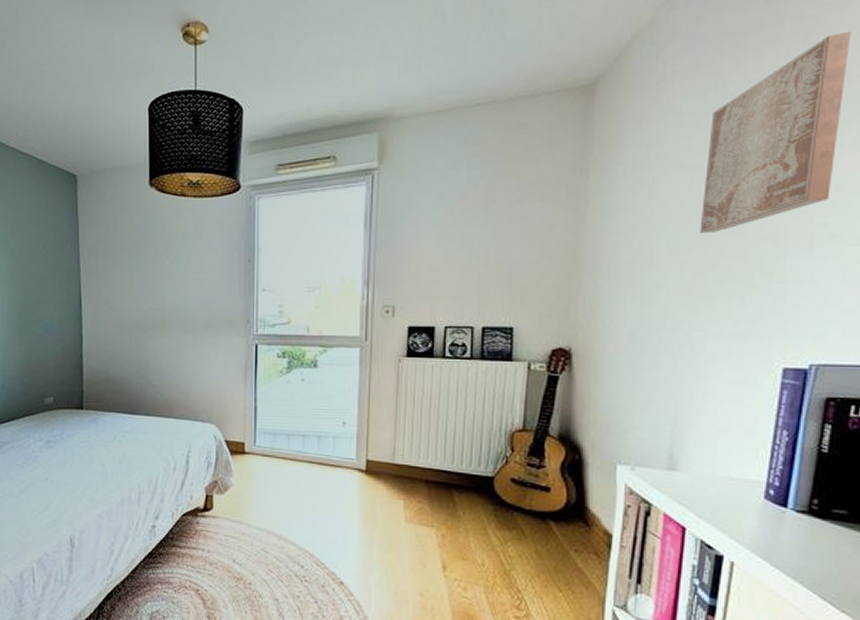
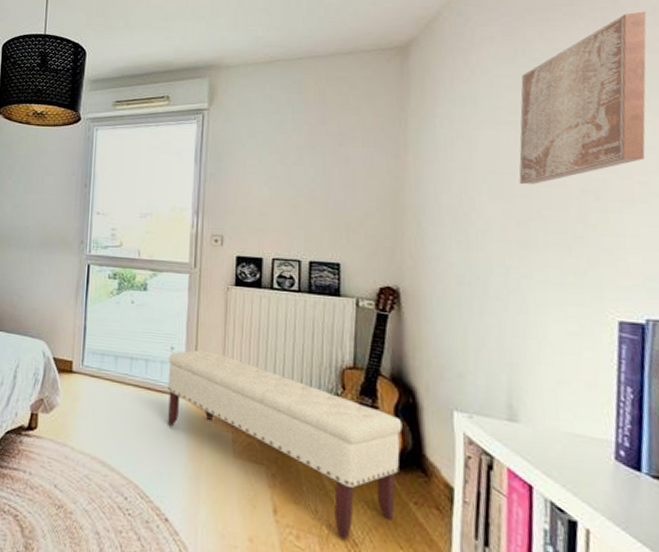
bench: none [340,423,568,587] -> present [168,349,403,539]

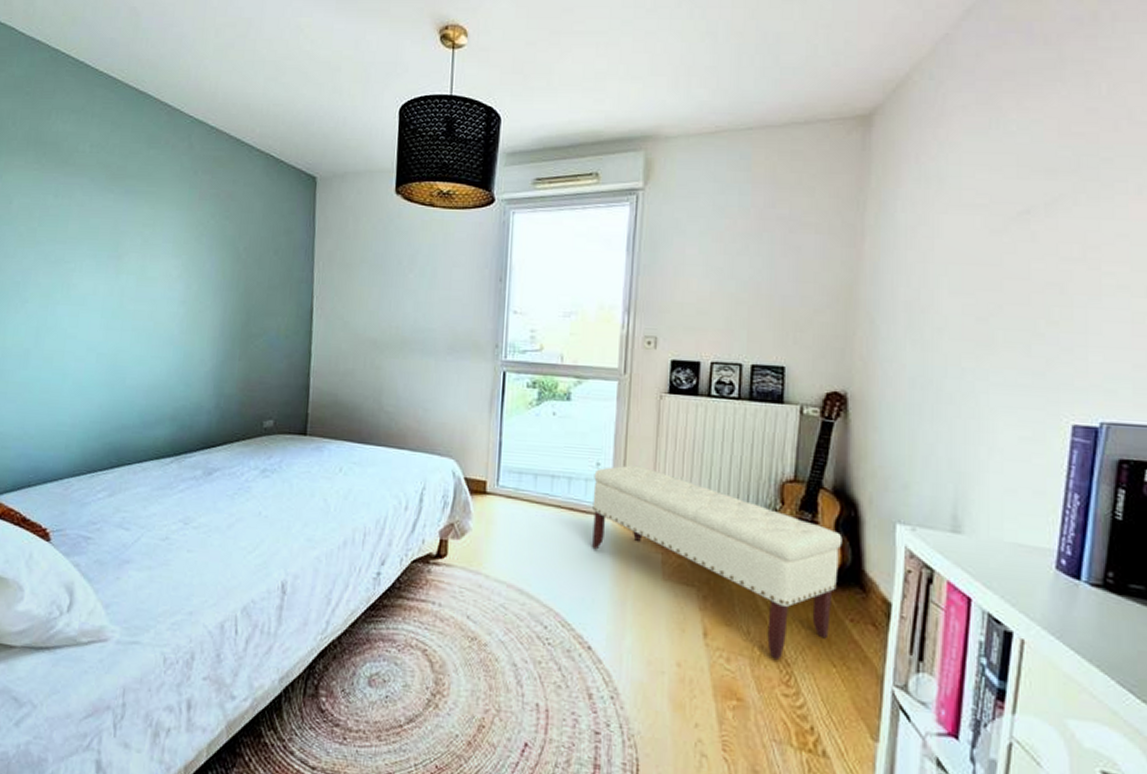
wall art: present [519,11,647,184] -> none [982,77,1134,276]

